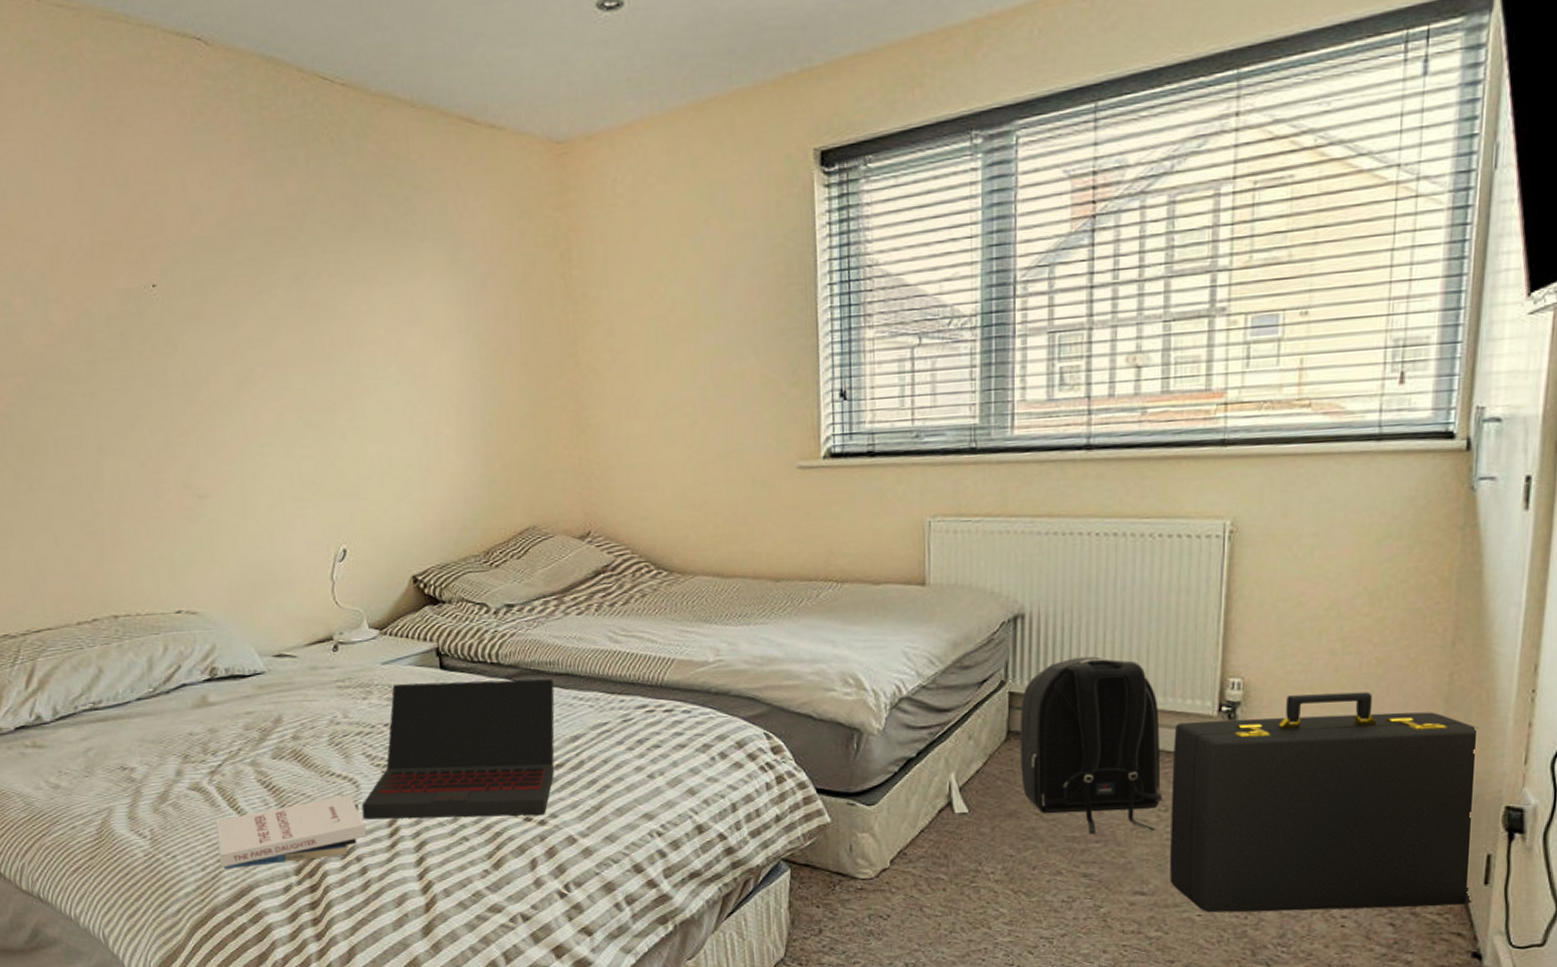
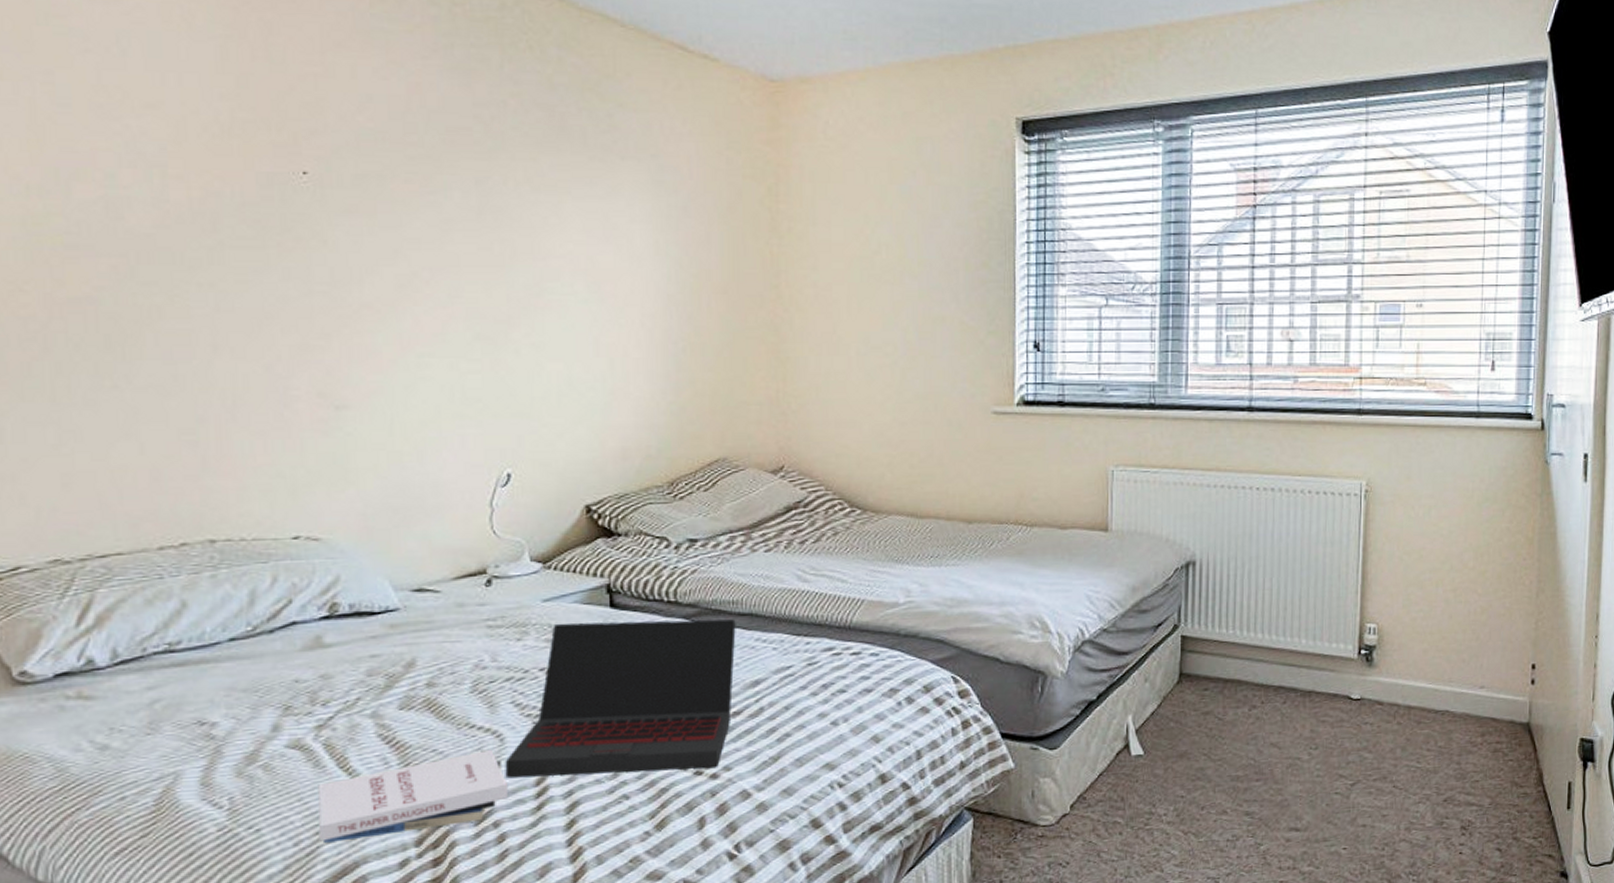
backpack: present [1019,655,1164,833] -> none [1190,601,1314,772]
briefcase: present [1170,691,1478,913] -> none [1320,636,1560,846]

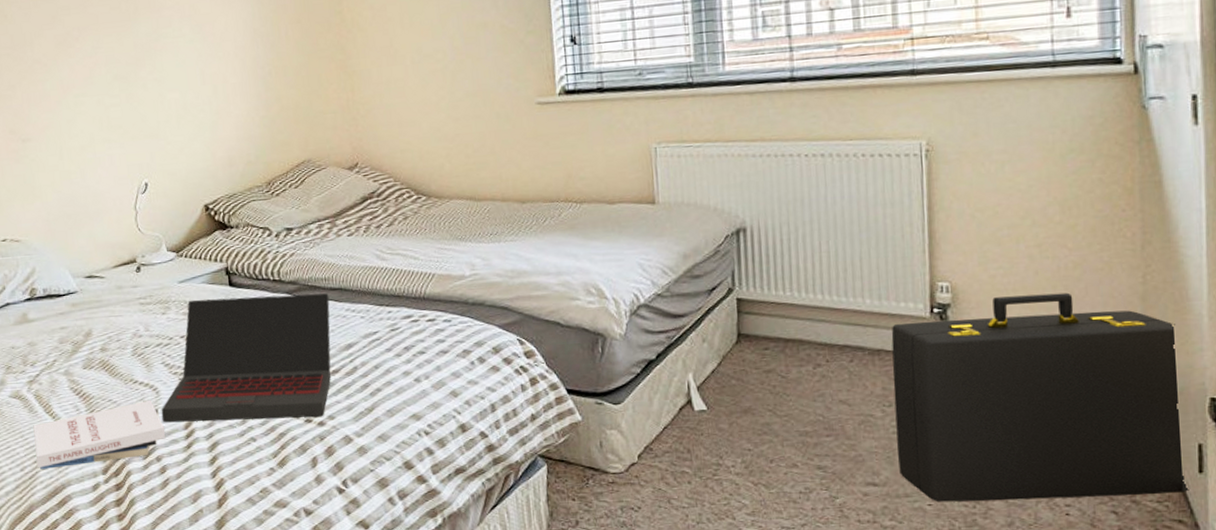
briefcase: none [1320,636,1560,846] -> present [891,292,1191,502]

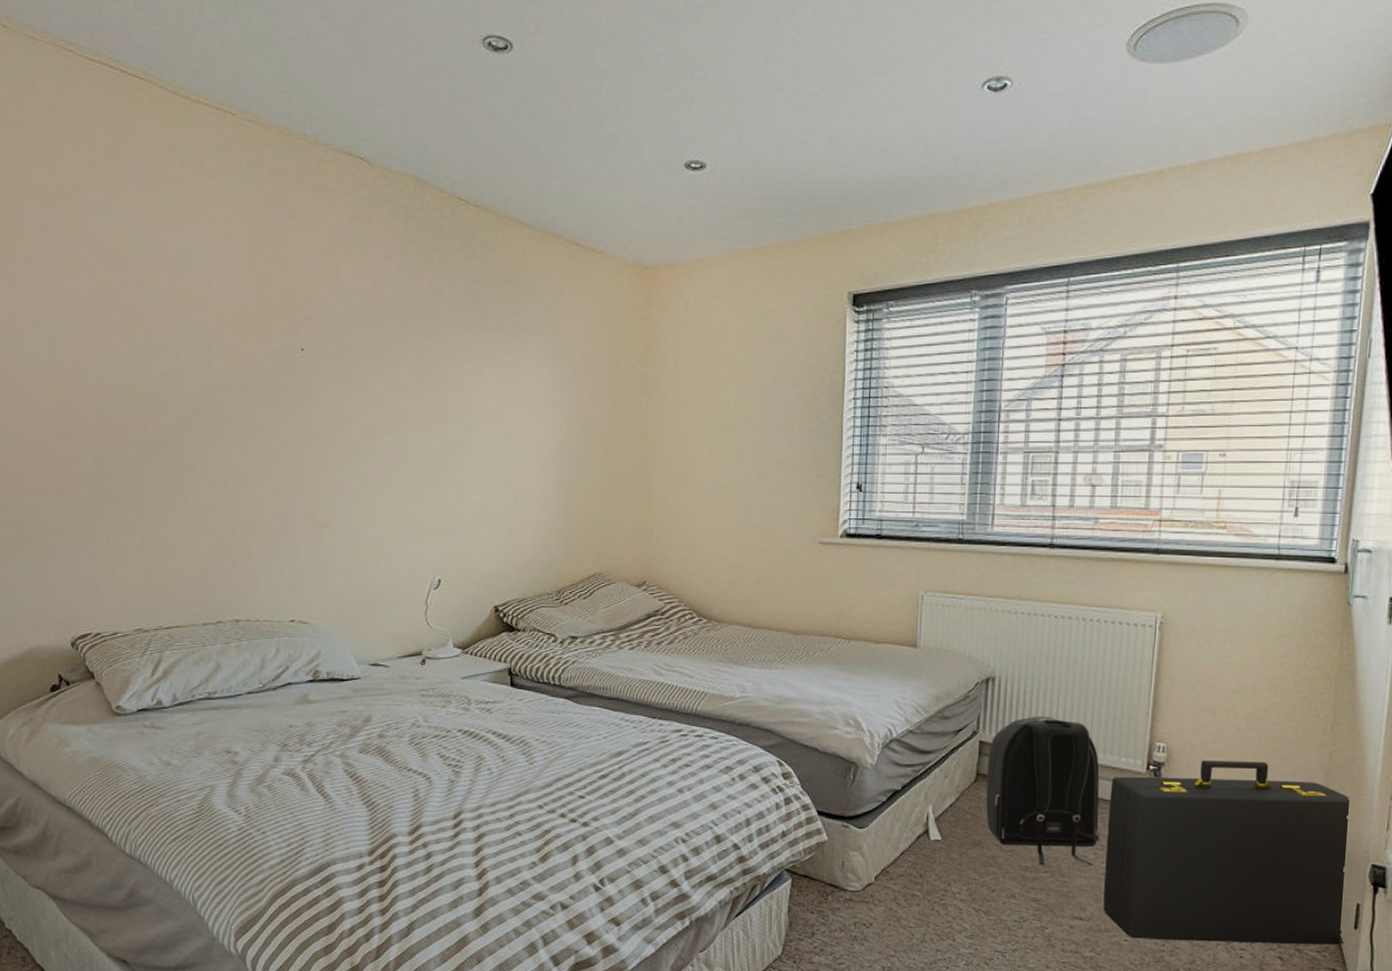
books: present [33,399,166,469] -> none [304,788,434,847]
laptop: present [161,293,331,422] -> none [432,696,605,817]
backpack: none [748,264,887,428] -> present [985,715,1100,865]

